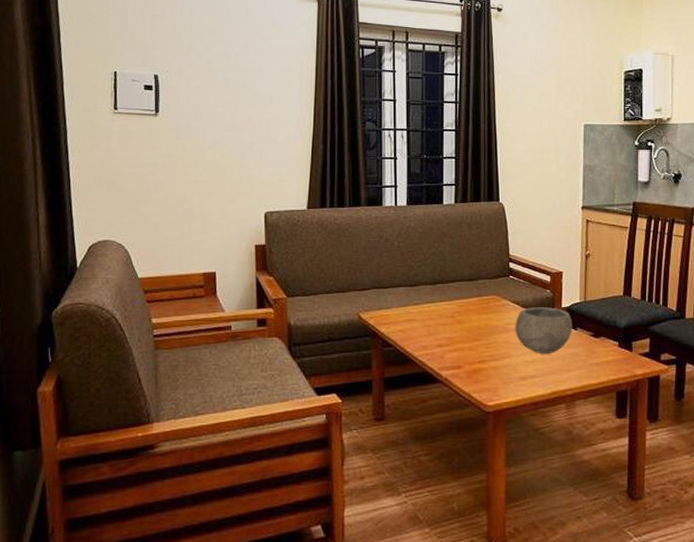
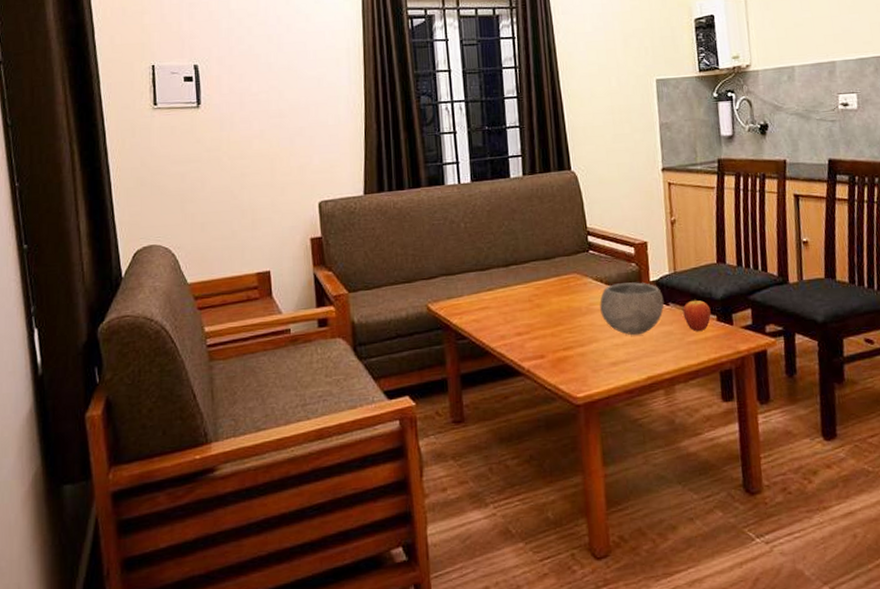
fruit: none [589,325,614,354] -> present [683,298,711,331]

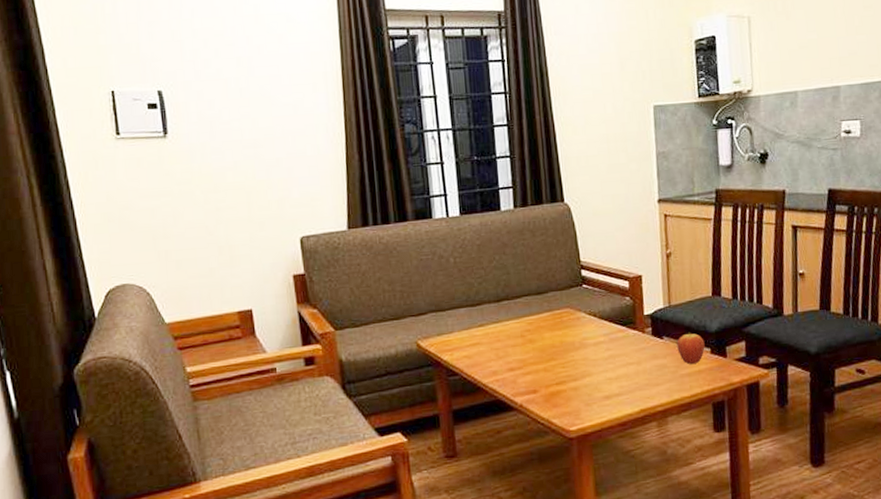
bowl: present [600,282,665,336] -> none [593,316,659,369]

